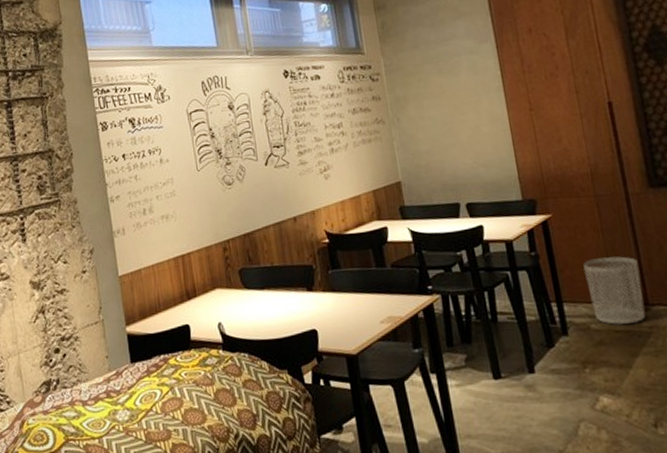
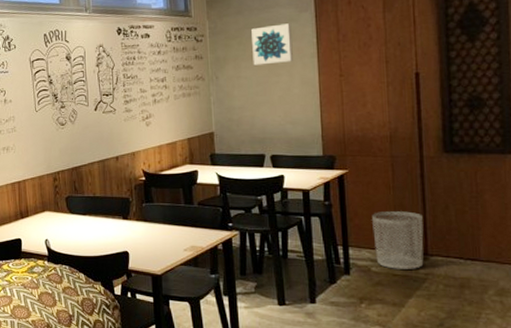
wall art: none [430,56,478,104] -> present [251,23,293,66]

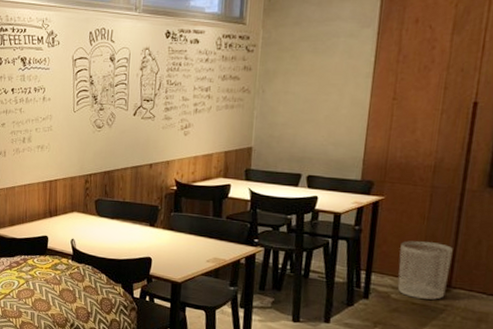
wall art: present [251,23,293,66] -> none [303,39,350,82]

